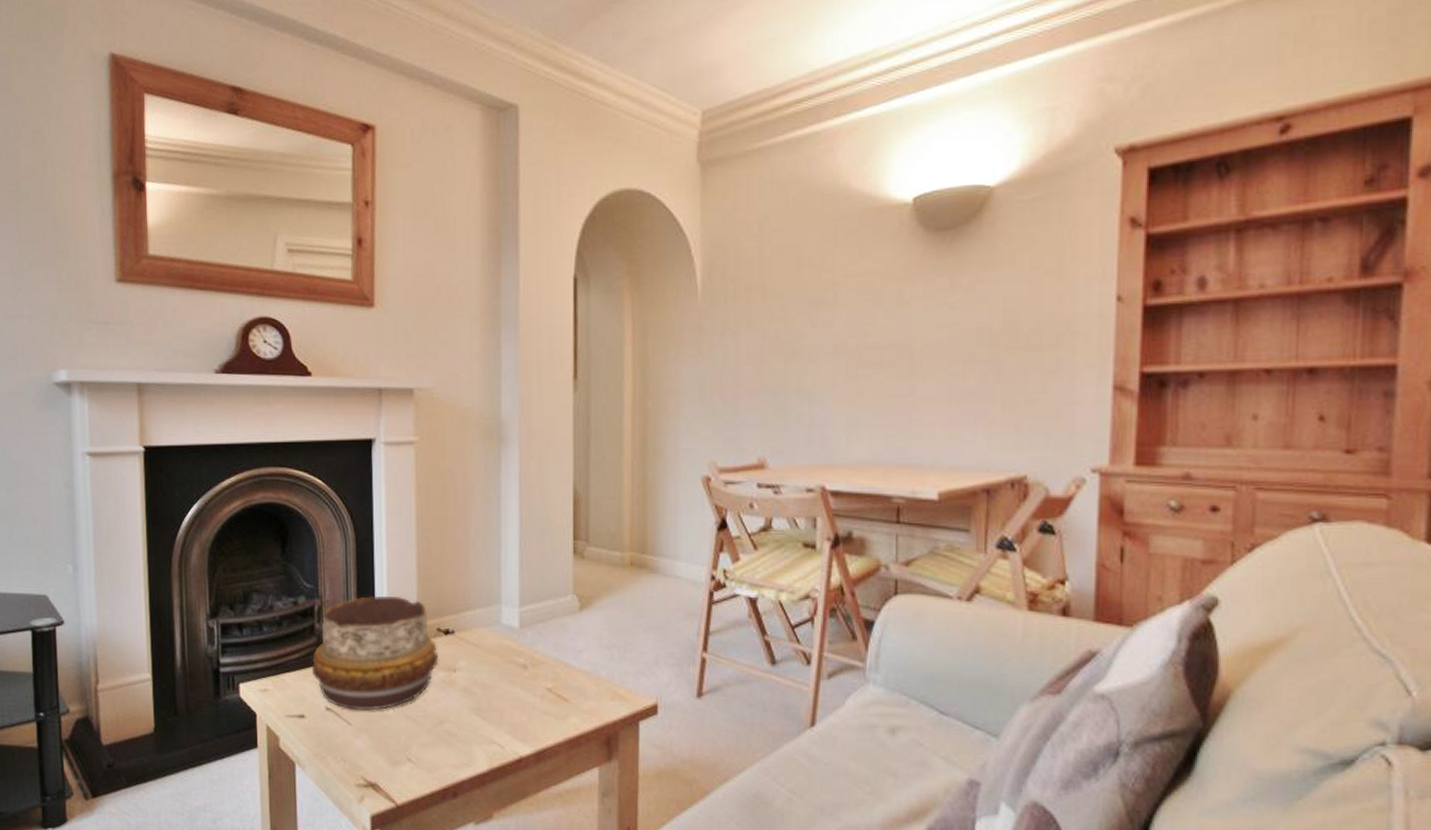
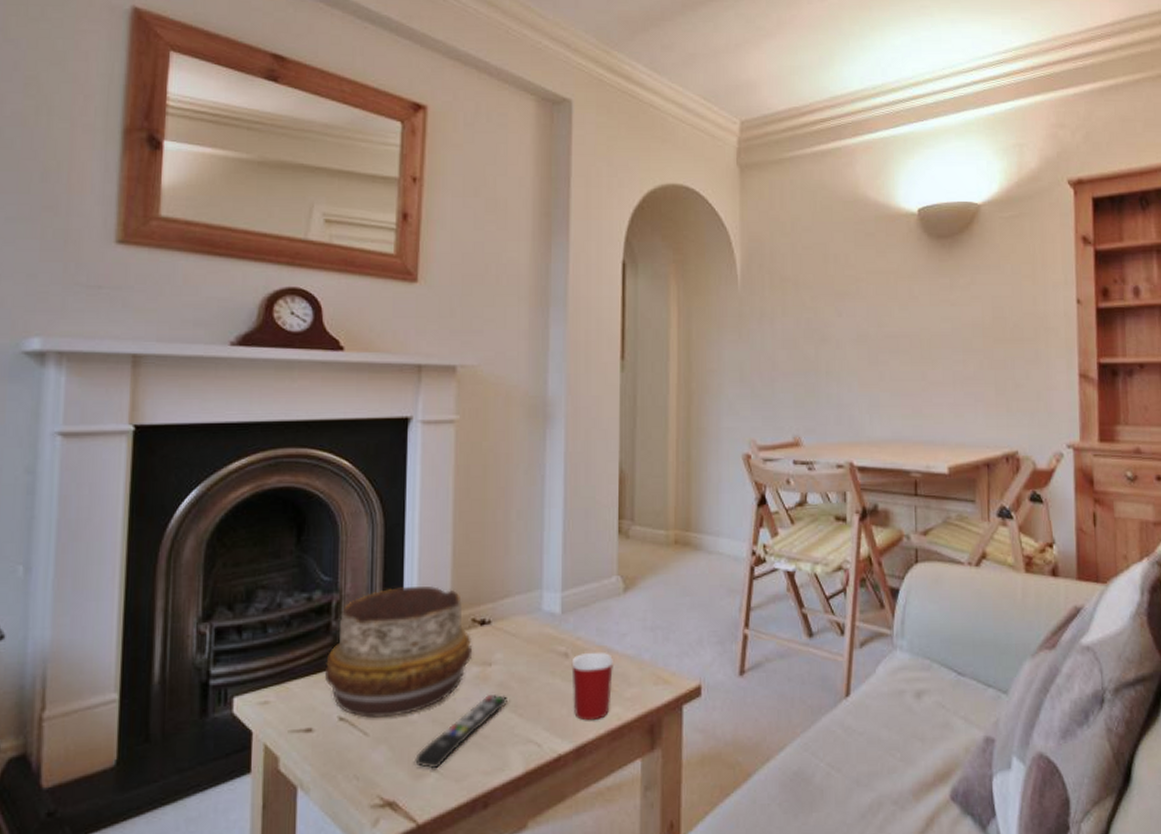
remote control: none [392,697,473,759] -> present [415,693,509,769]
mug: none [530,665,570,729] -> present [571,651,613,721]

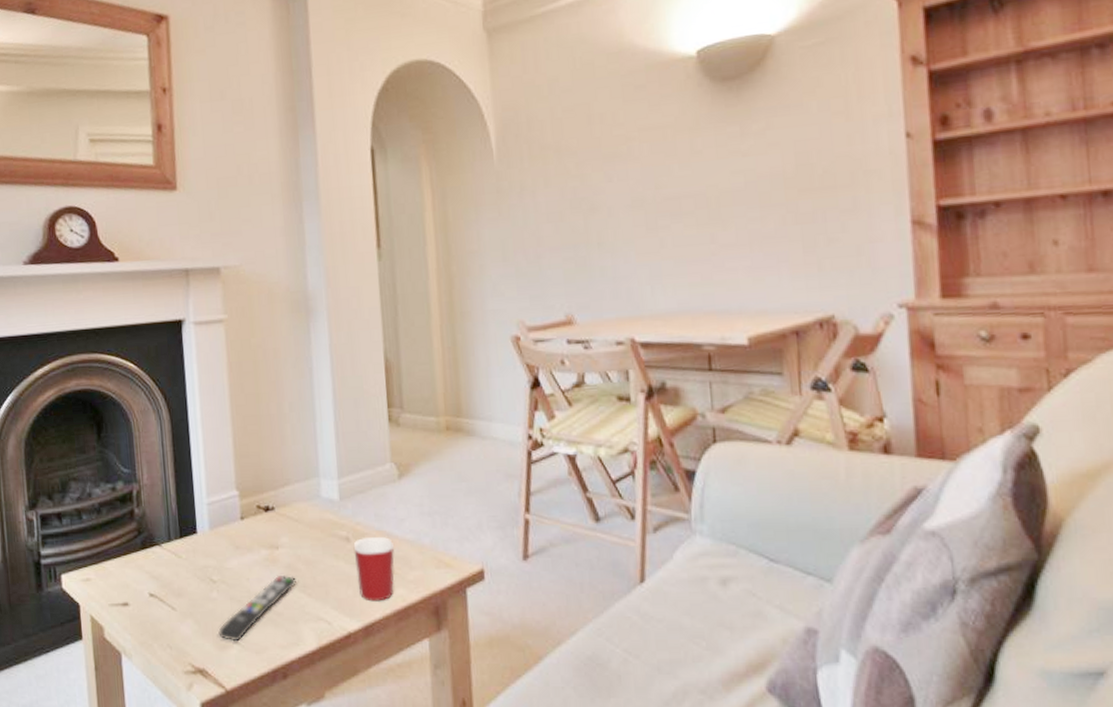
decorative bowl: present [325,586,473,718] -> none [133,476,261,594]

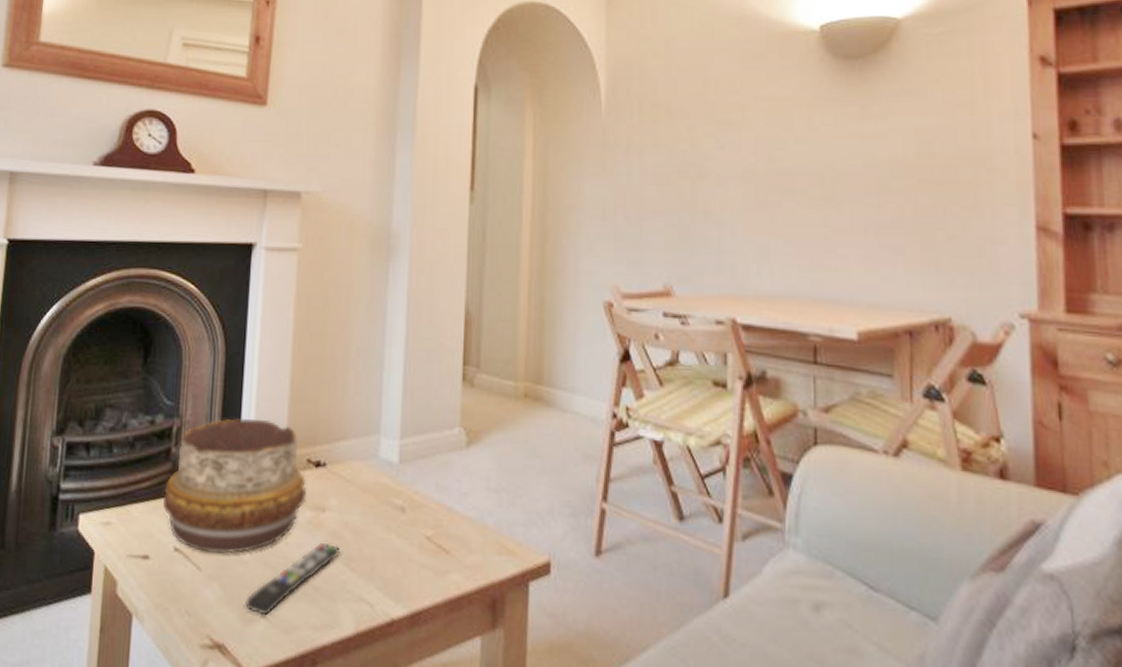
decorative bowl: none [133,476,261,594] -> present [163,418,307,554]
mug: present [353,536,394,602] -> none [408,509,453,587]

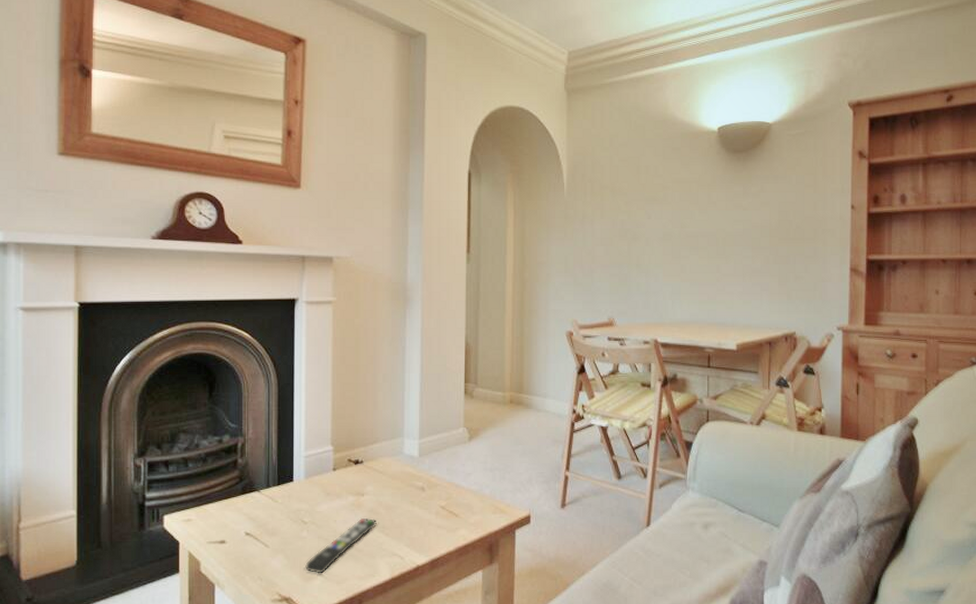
decorative bowl: present [163,418,307,554] -> none [234,433,349,534]

